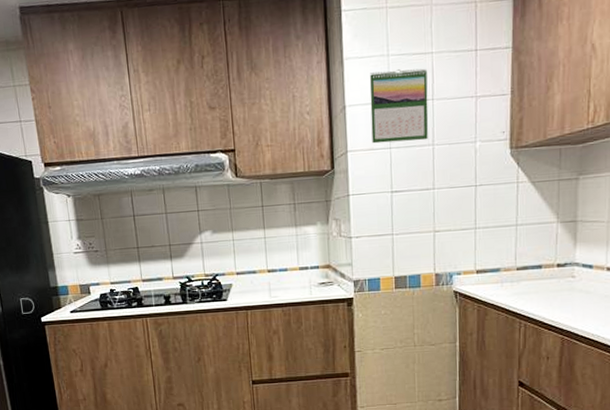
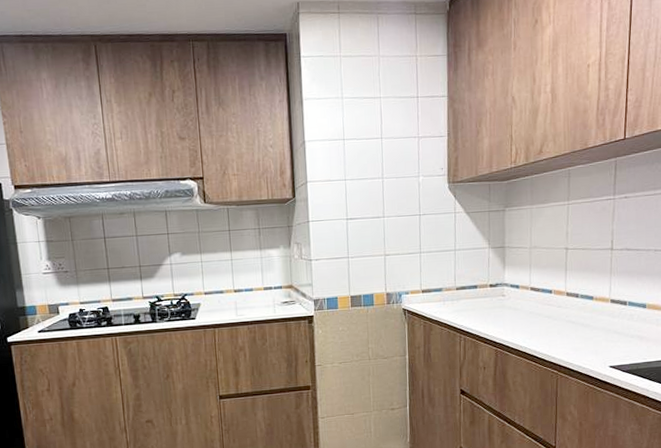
calendar: present [369,68,429,144] -> none [326,110,378,176]

